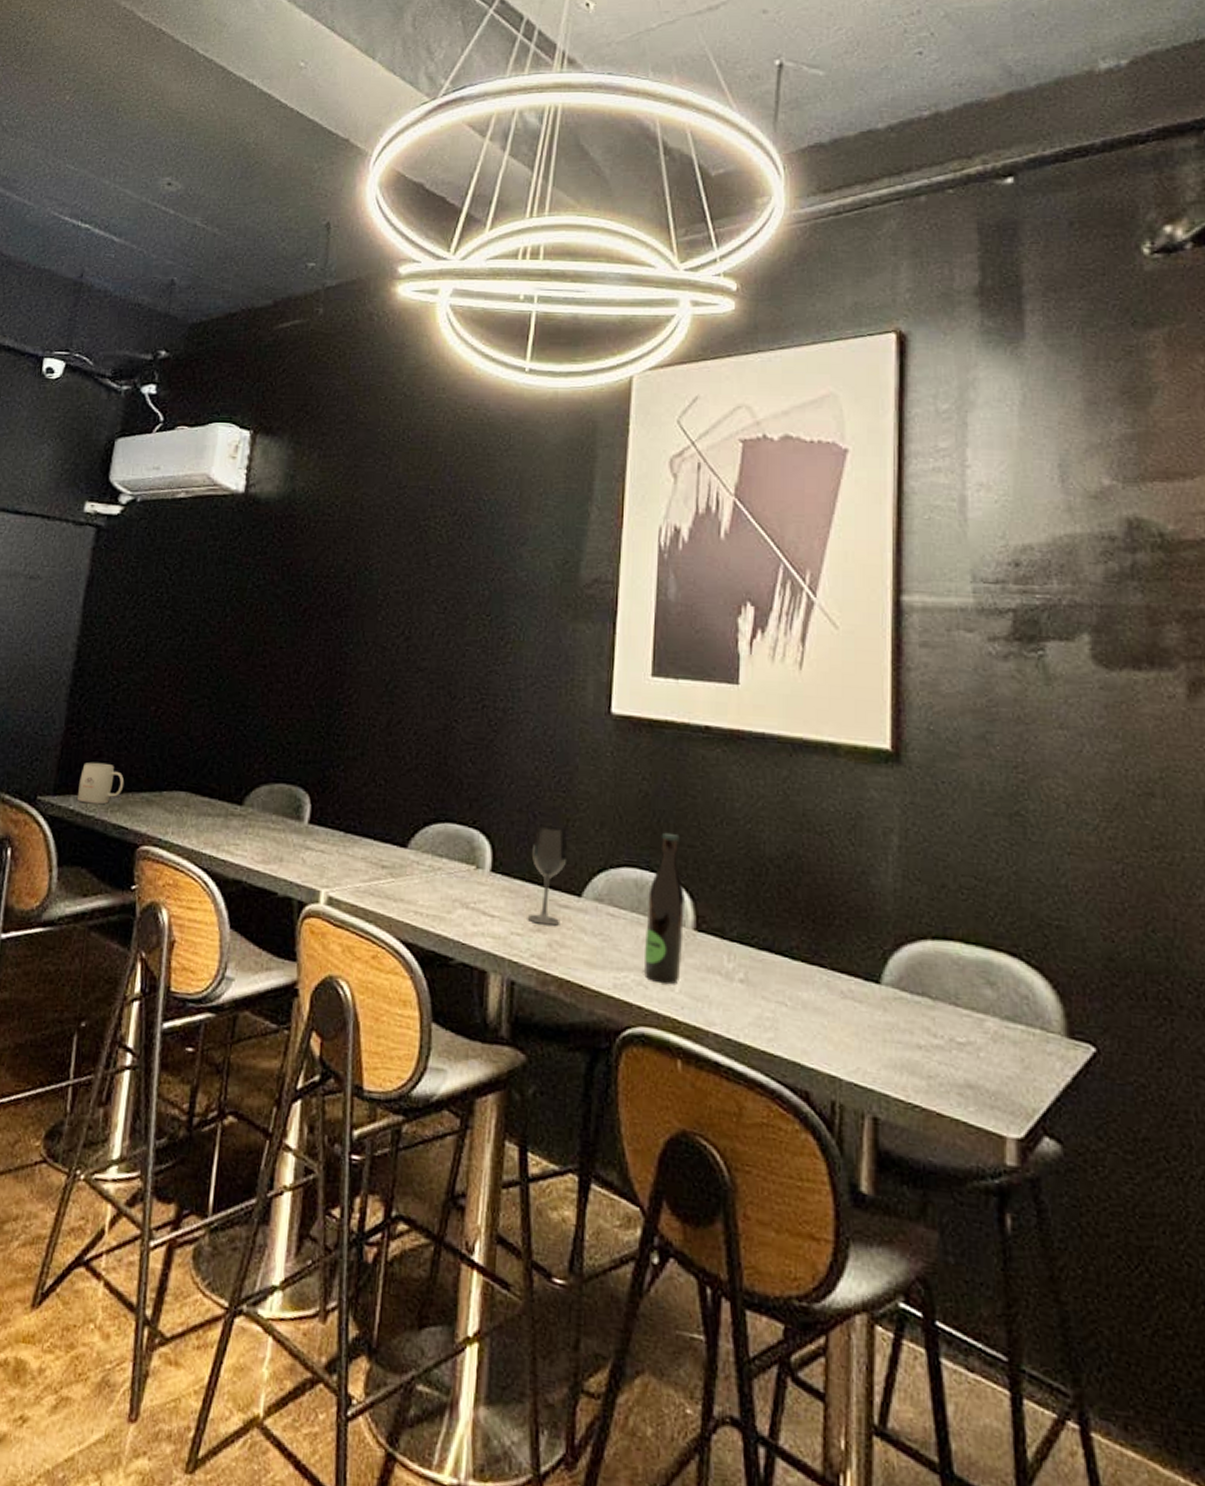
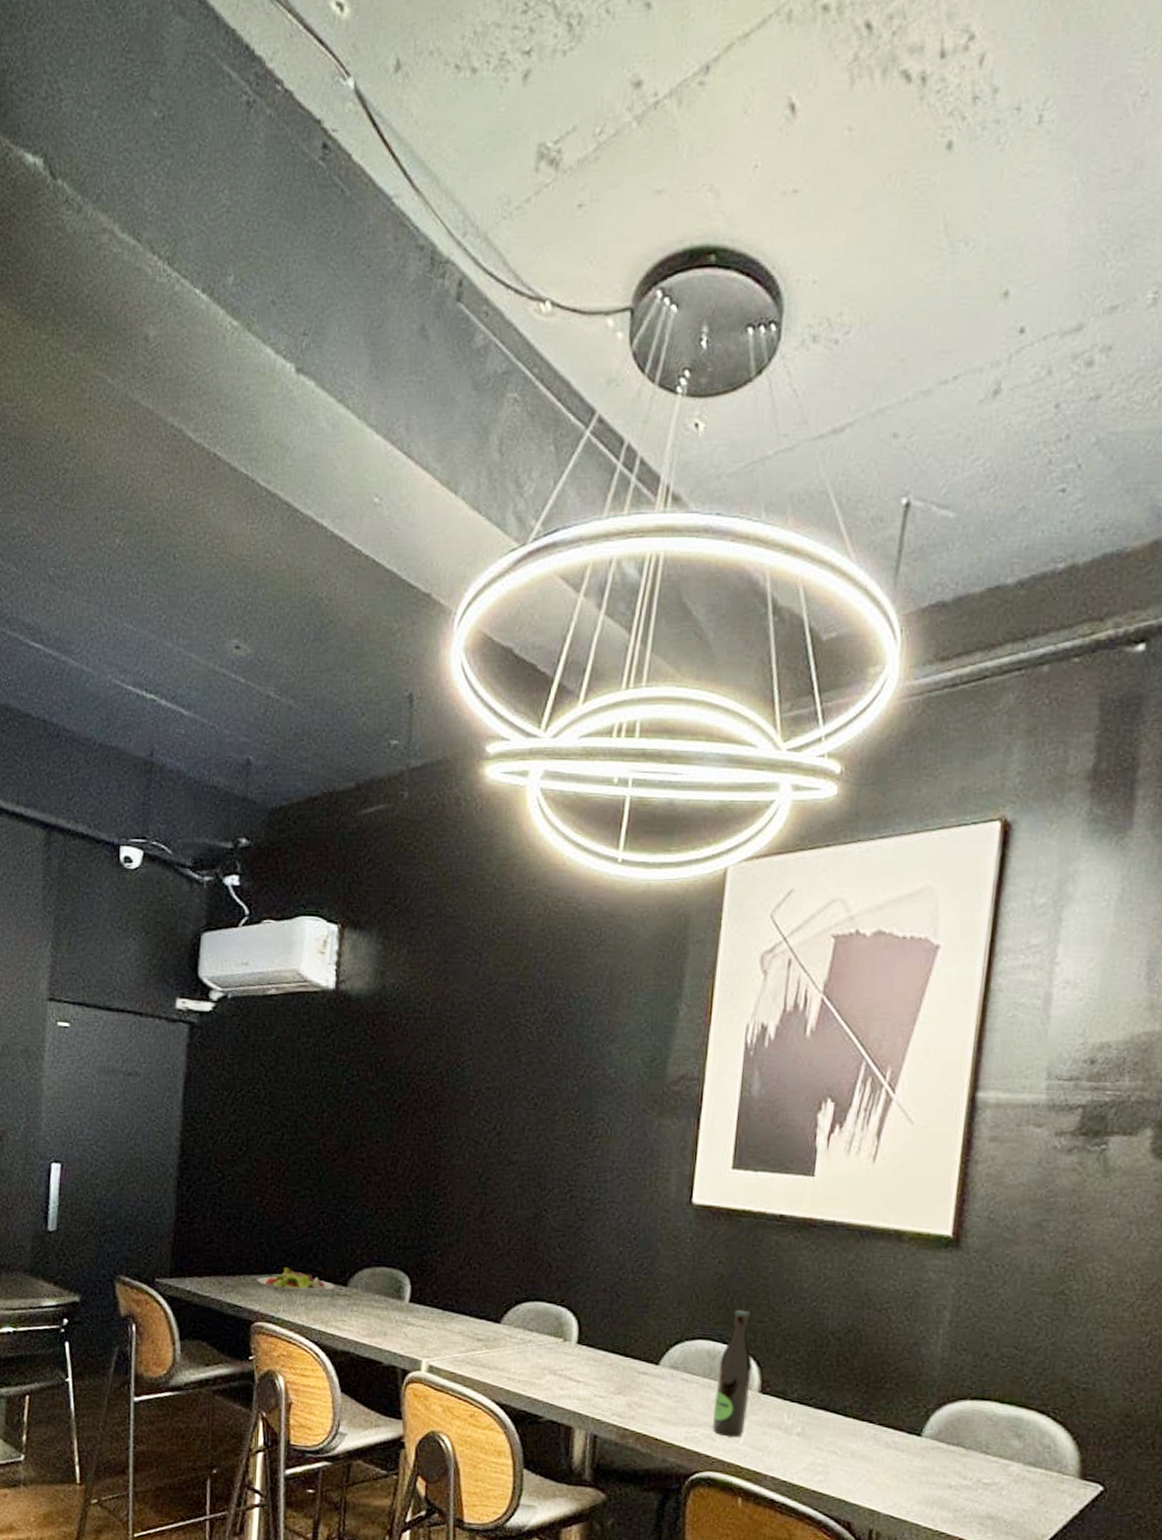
mug: present [77,762,125,805] -> none [193,1248,236,1286]
salad plate: none [146,783,229,811] -> present [257,1267,335,1292]
wine glass: present [527,824,568,926] -> none [609,1303,648,1389]

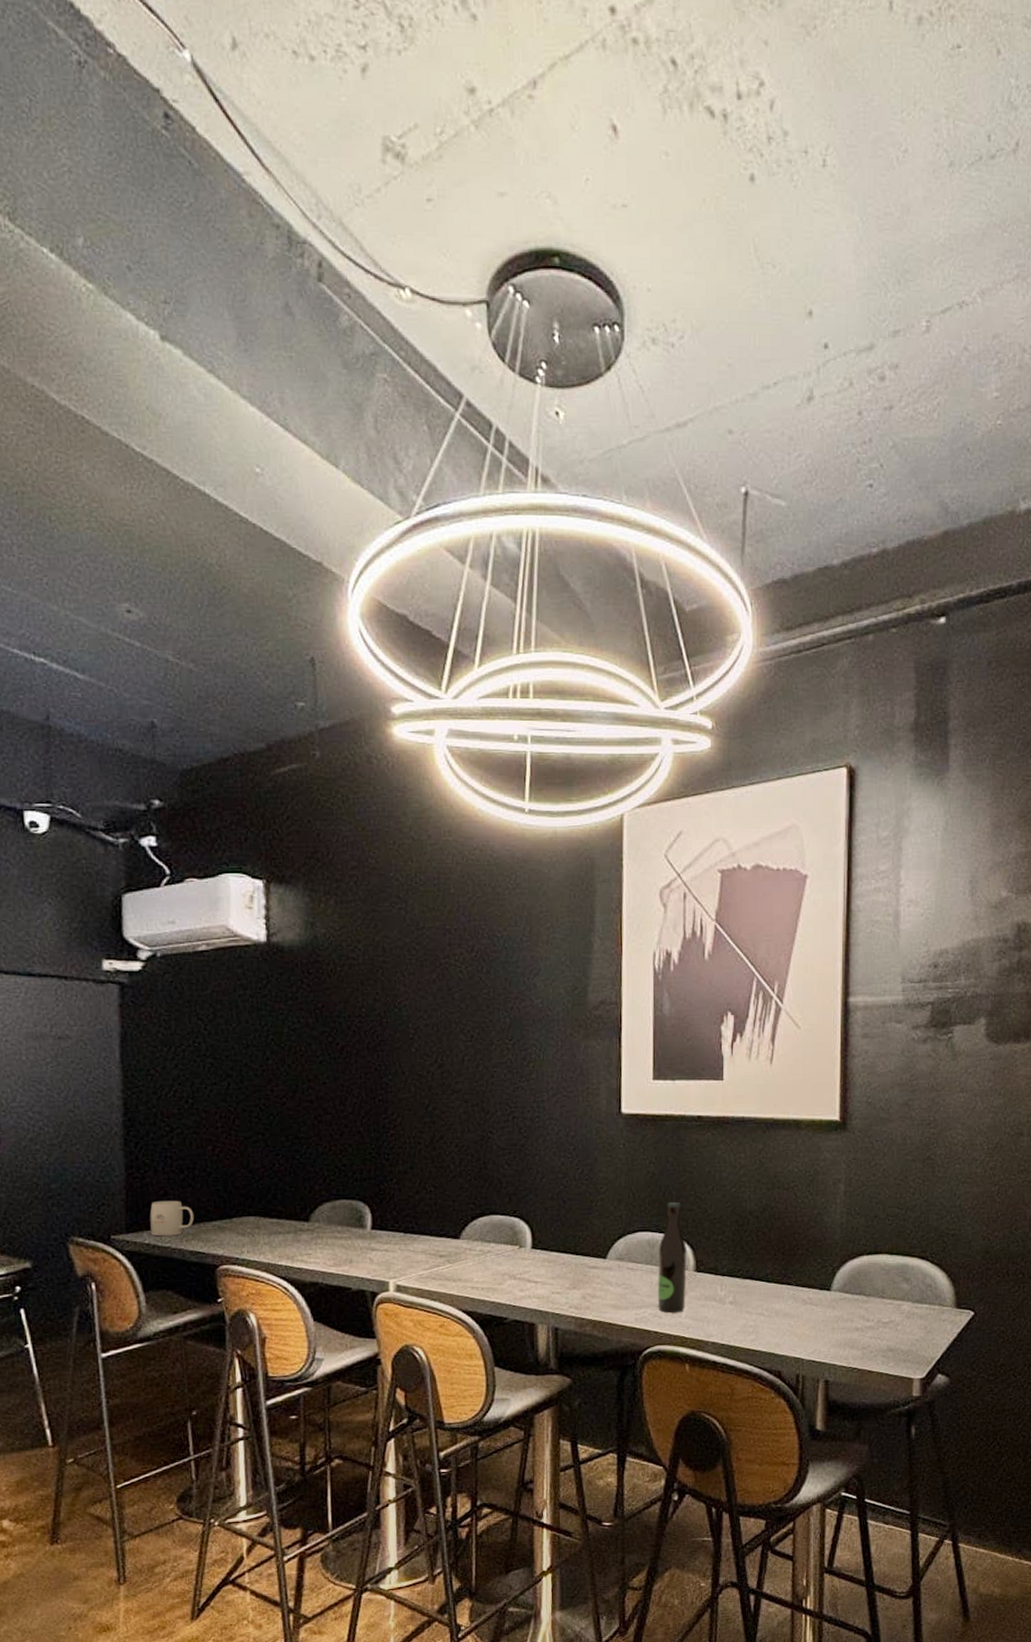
mug: none [193,1248,236,1286] -> present [149,1200,195,1237]
salad plate: present [257,1267,335,1292] -> none [217,1210,297,1233]

